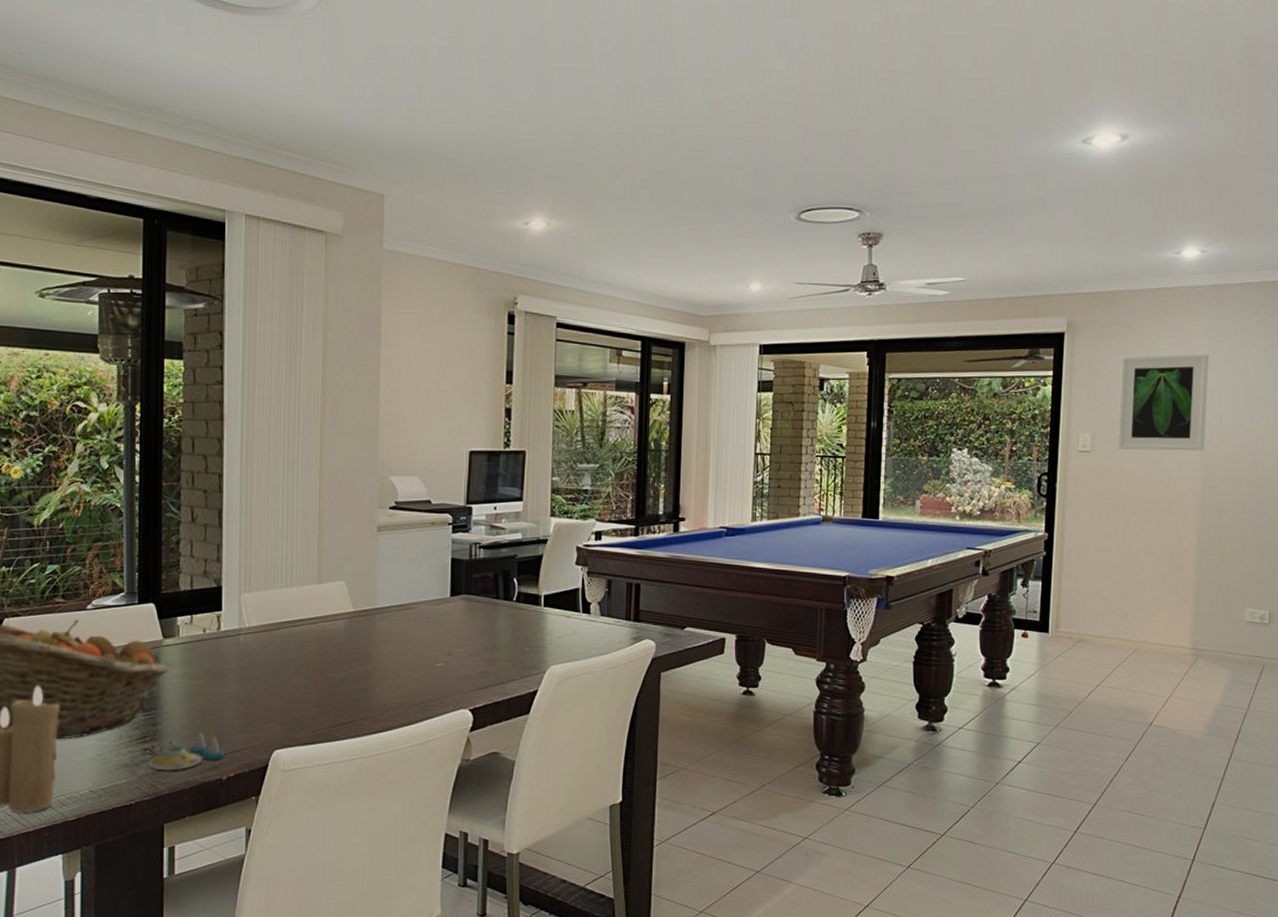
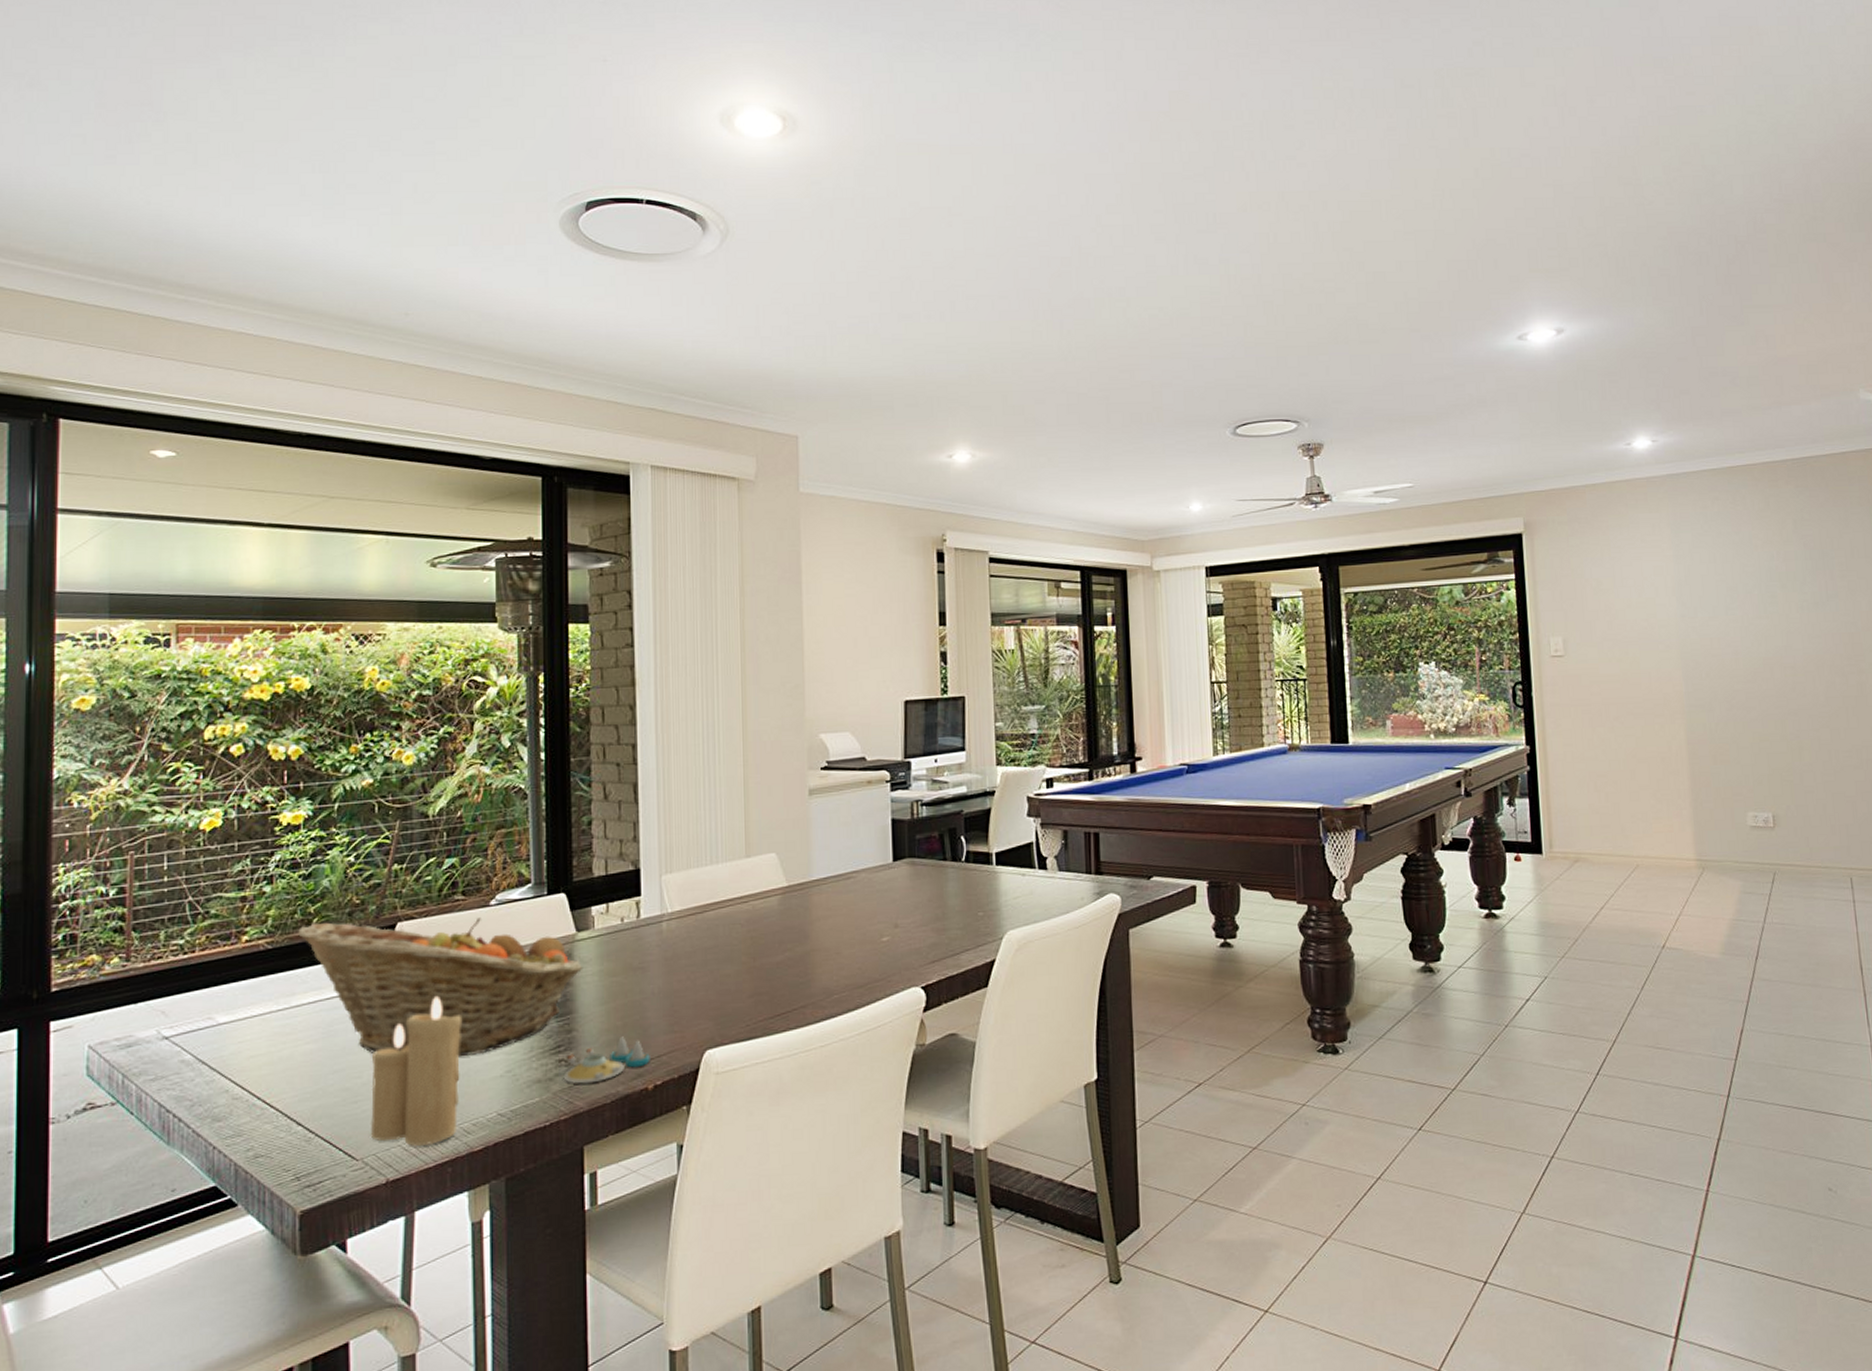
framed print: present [1117,353,1210,452] -> none [1584,545,1682,651]

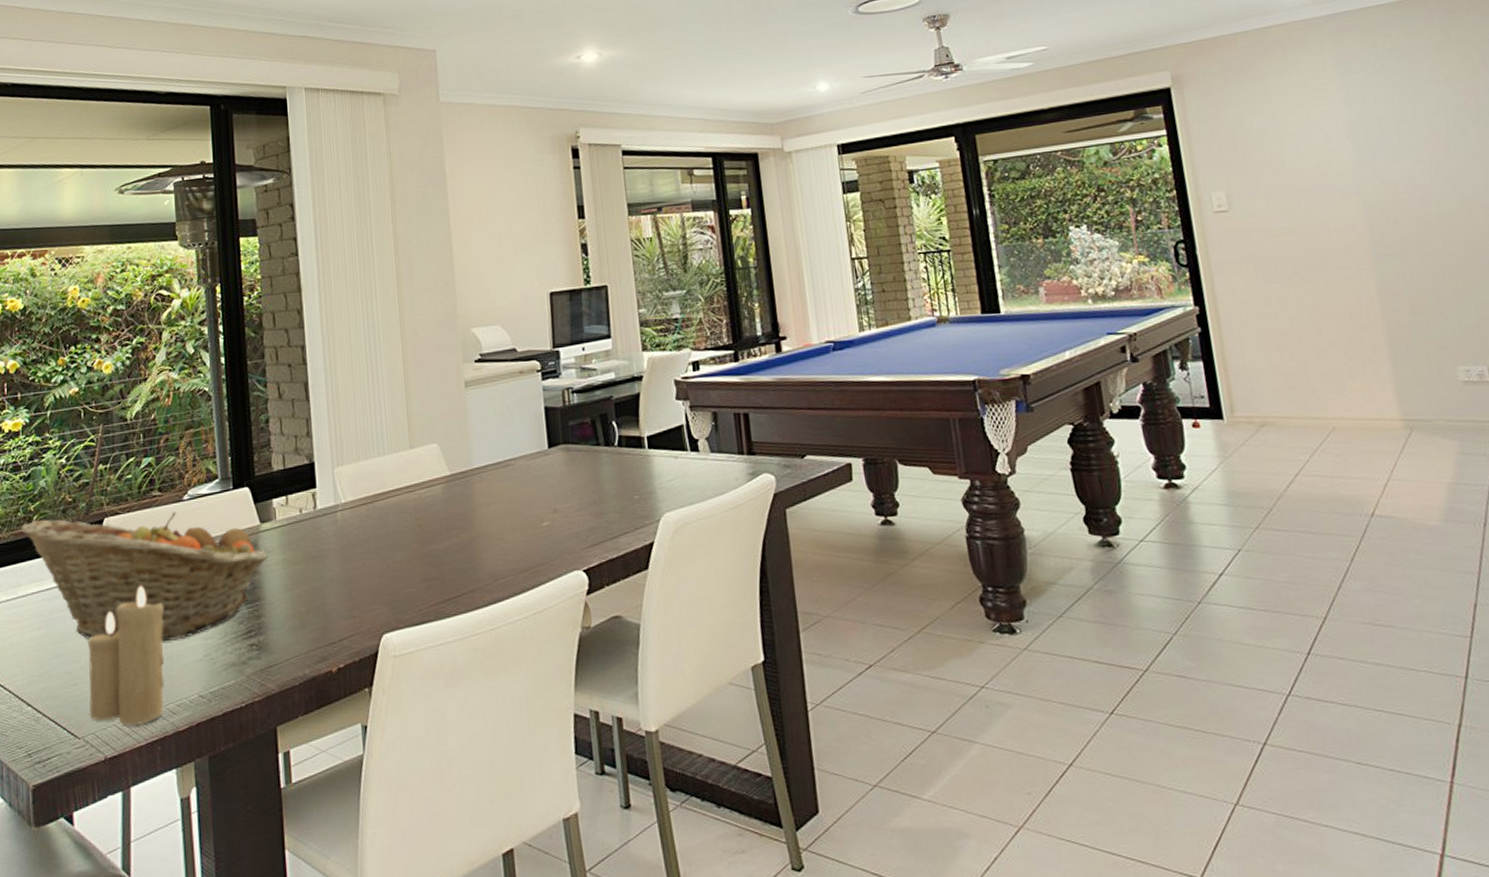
salt and pepper shaker set: present [563,1036,650,1084] -> none [255,621,333,667]

